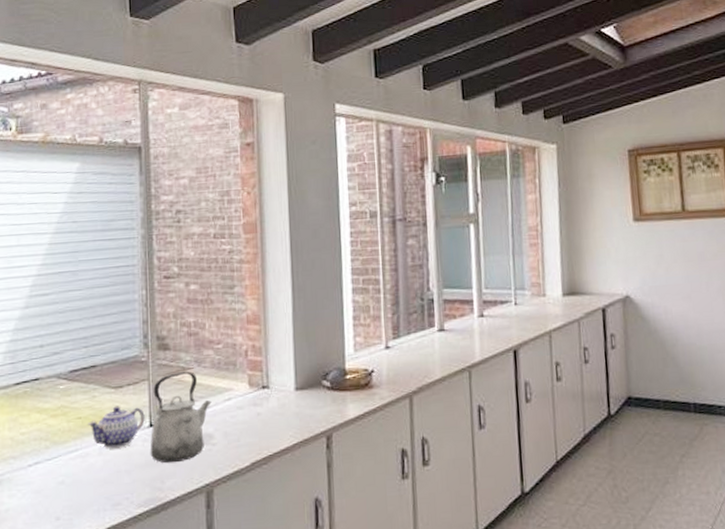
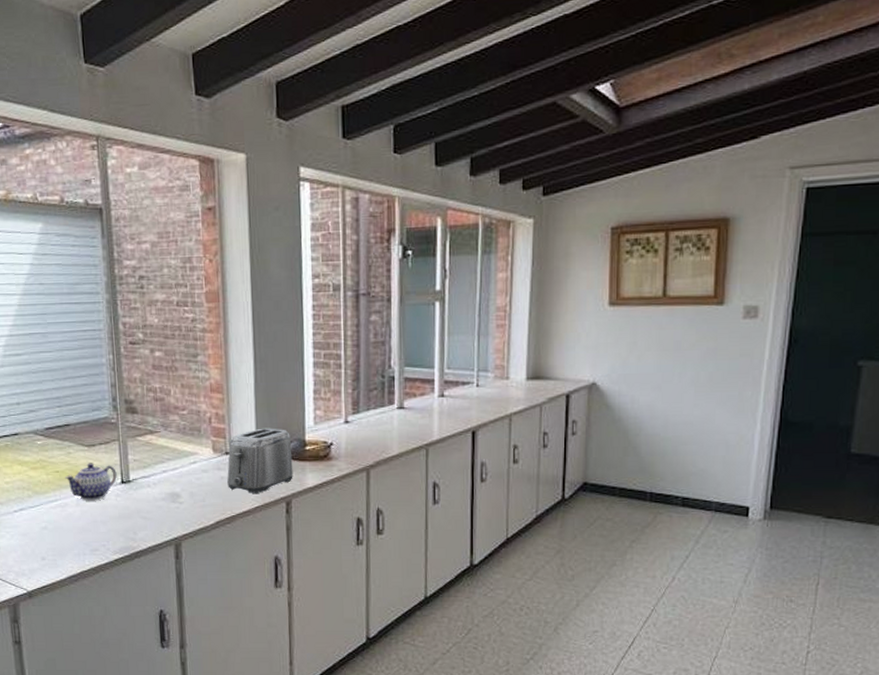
kettle: present [150,371,212,464] -> none [122,434,178,517]
toaster: none [264,357,334,429] -> present [227,428,293,493]

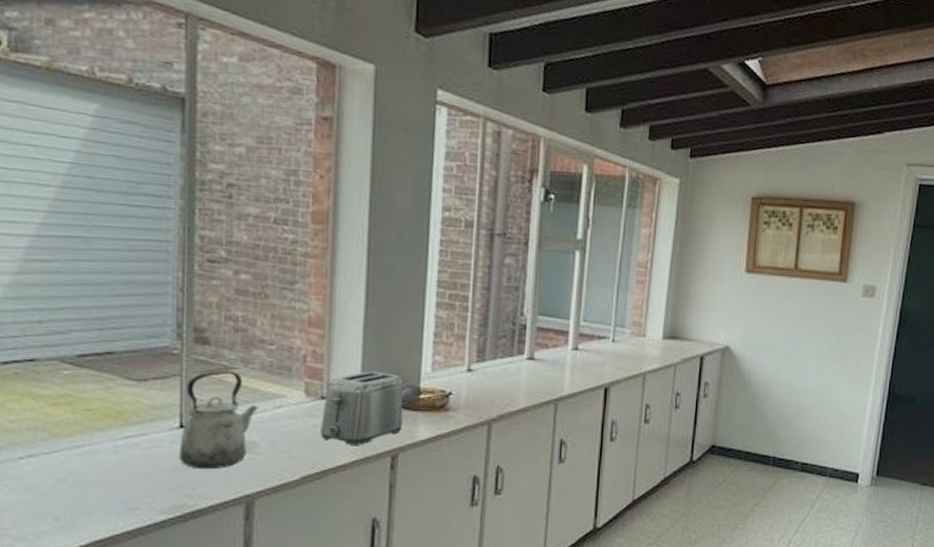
teapot: present [65,463,117,500] -> none [100,401,174,447]
kettle: none [122,434,178,517] -> present [178,370,259,470]

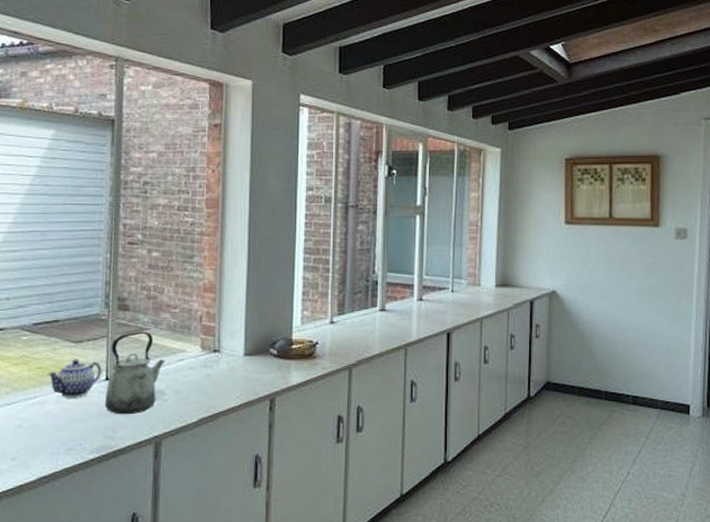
teapot: none [100,401,174,447] -> present [48,359,102,397]
toaster: present [321,371,403,445] -> none [213,327,279,391]

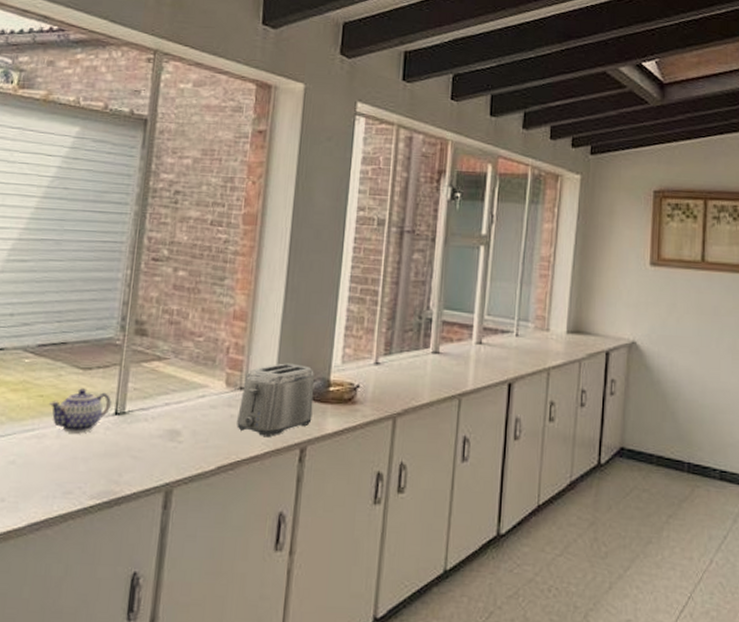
kettle: present [104,331,165,415] -> none [110,360,184,457]
toaster: none [213,327,279,391] -> present [237,363,314,436]

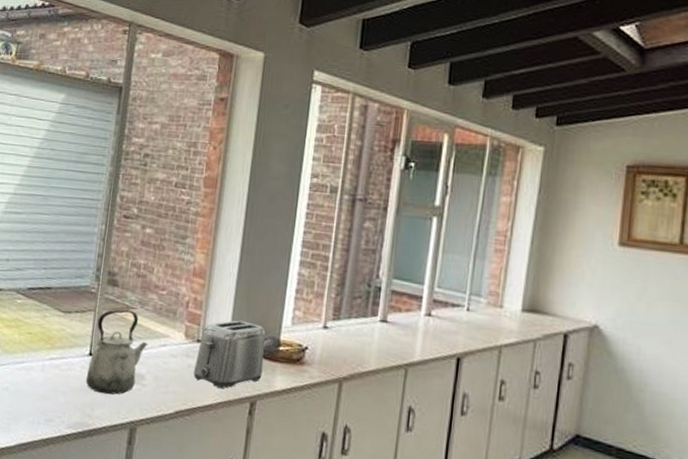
teapot: present [49,388,111,432] -> none [36,329,87,369]
kettle: none [110,360,184,457] -> present [85,309,148,395]

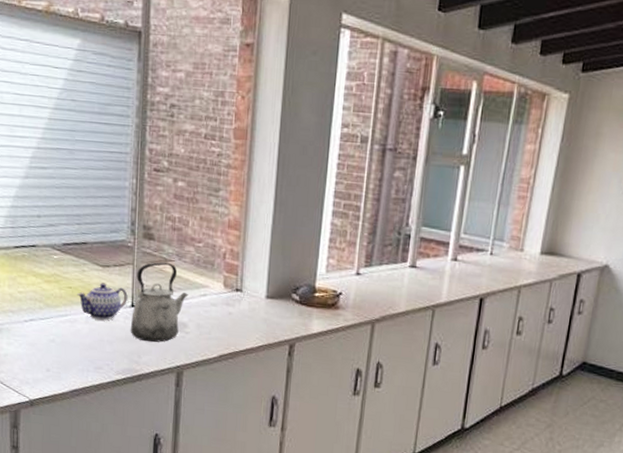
teapot: none [36,329,87,369] -> present [77,283,128,320]
toaster: present [194,320,266,388] -> none [234,269,301,333]

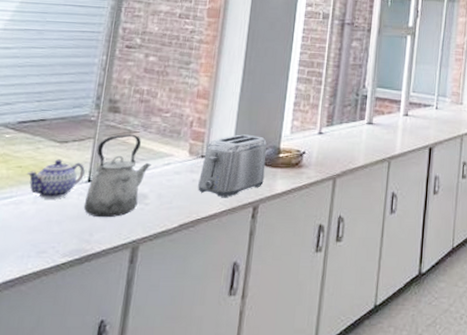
toaster: none [234,269,301,333] -> present [198,134,267,197]

